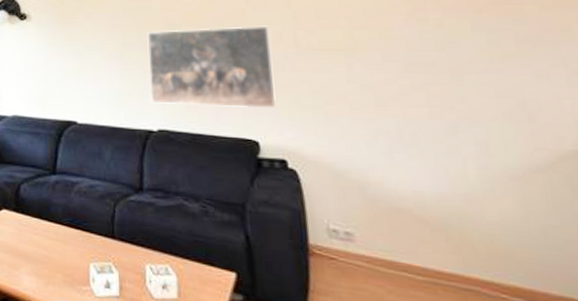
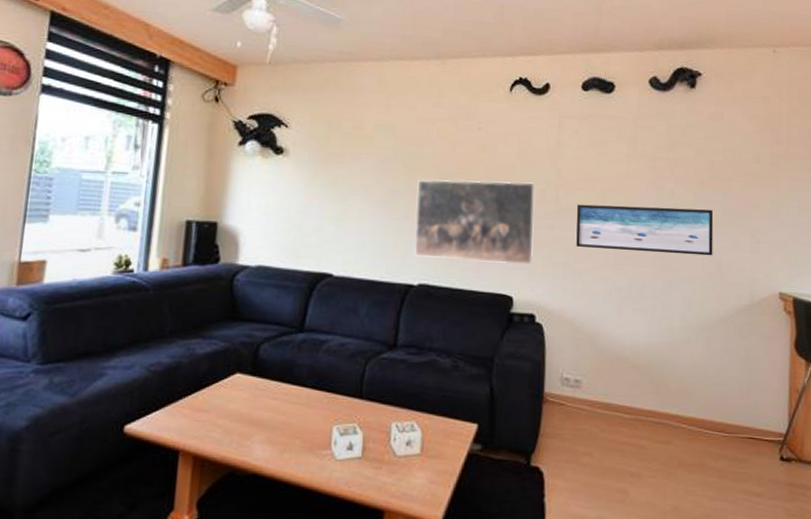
wall art: none [320,38,511,93] -> present [576,204,714,256]

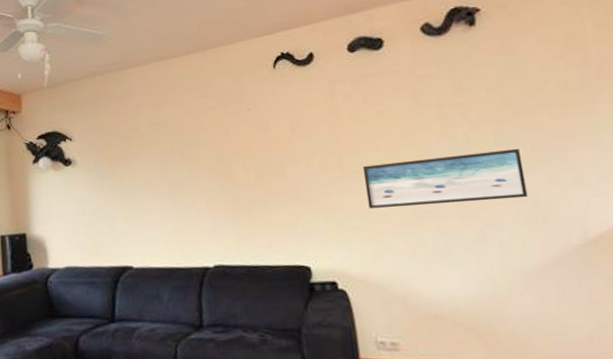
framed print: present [413,179,535,265] -> none [197,152,326,240]

